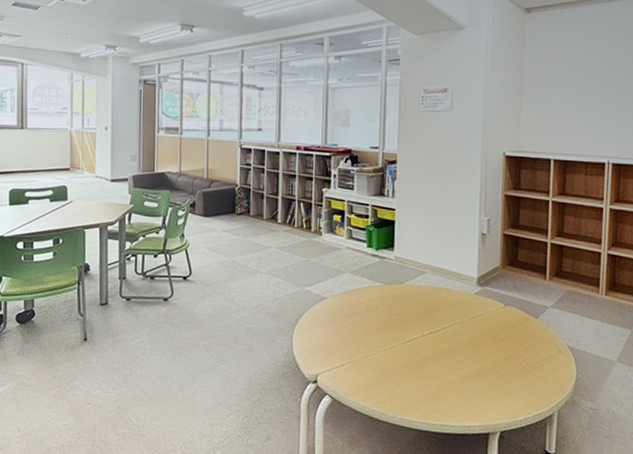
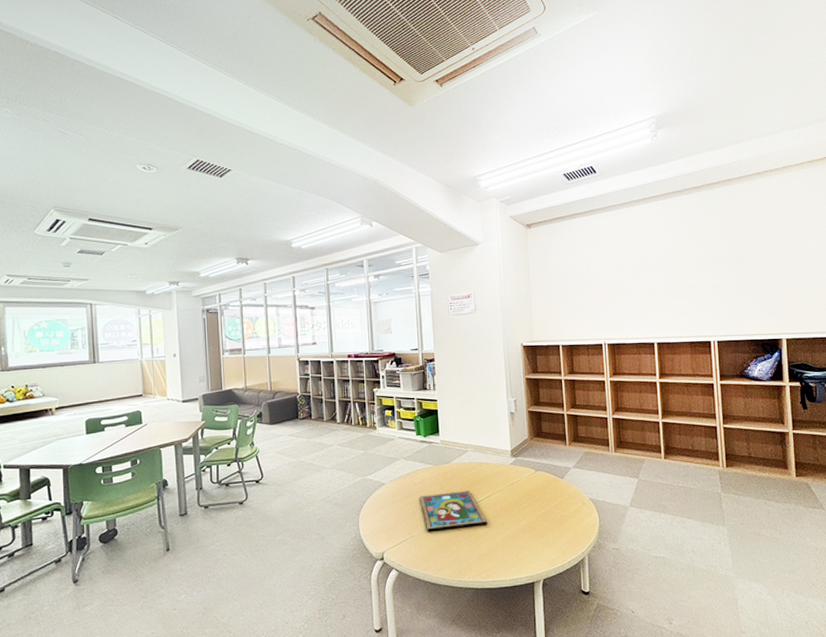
framed painting: none [363,316,442,360] -> present [419,490,488,532]

